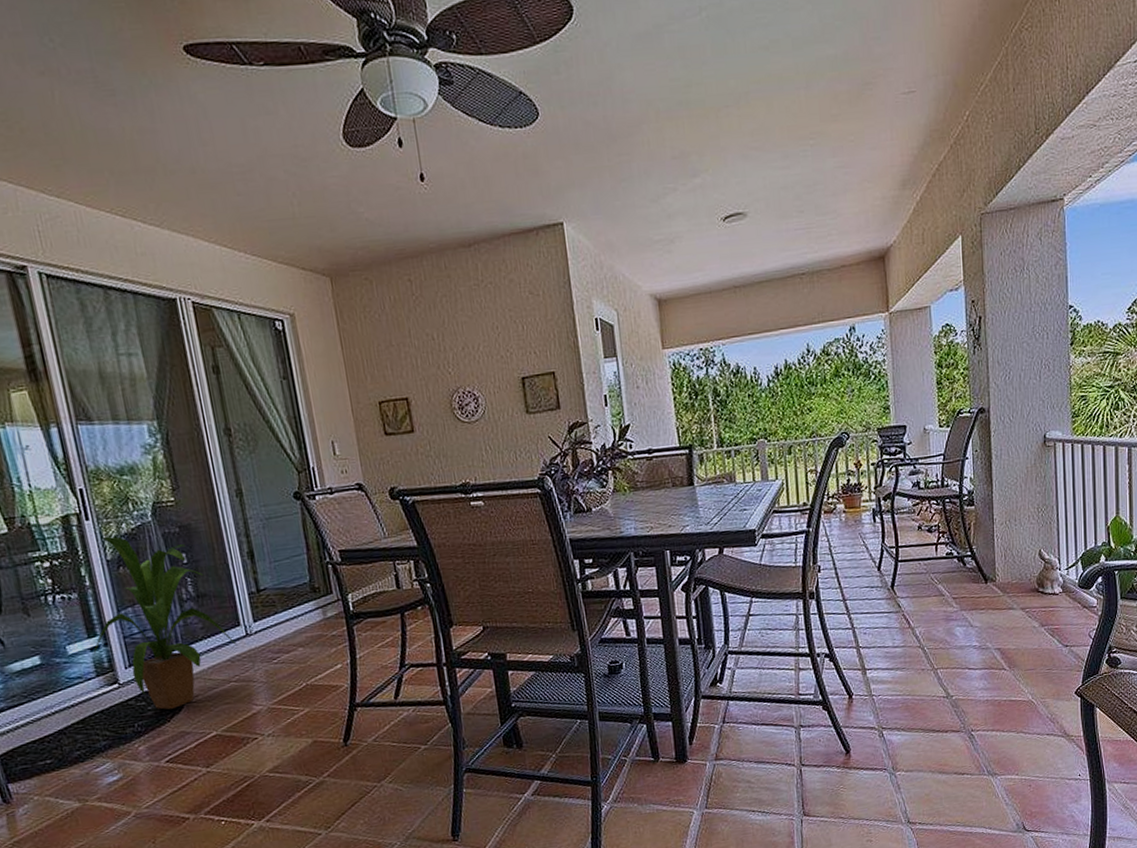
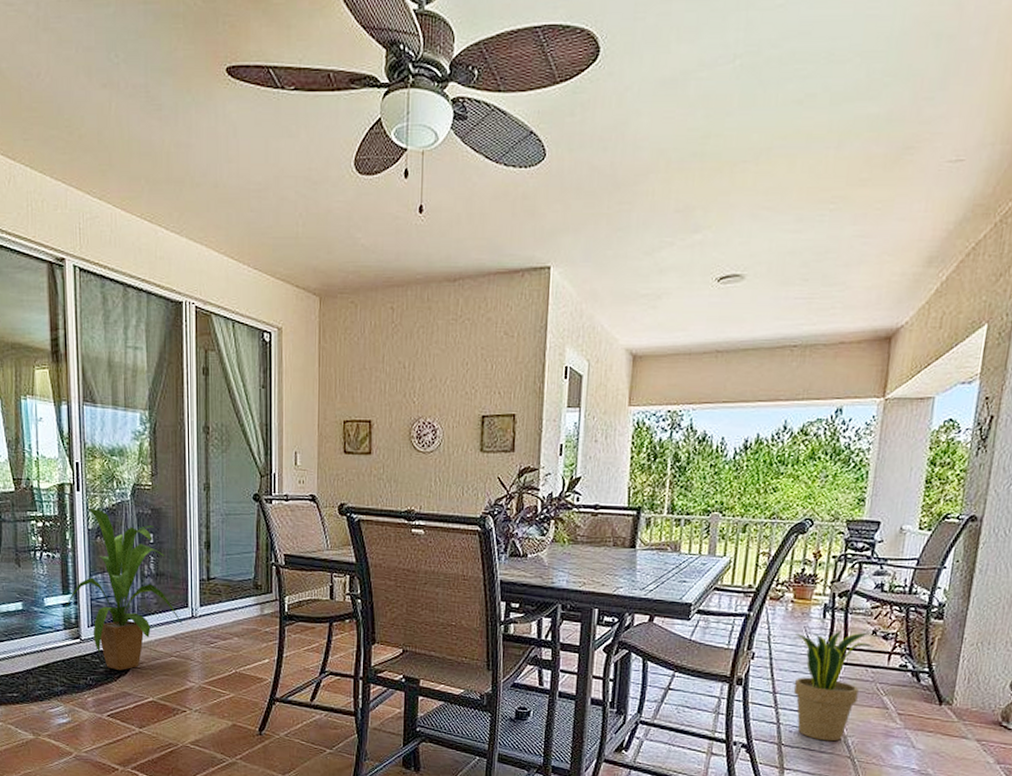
potted plant: none [853,530,923,636] -> present [794,631,875,742]

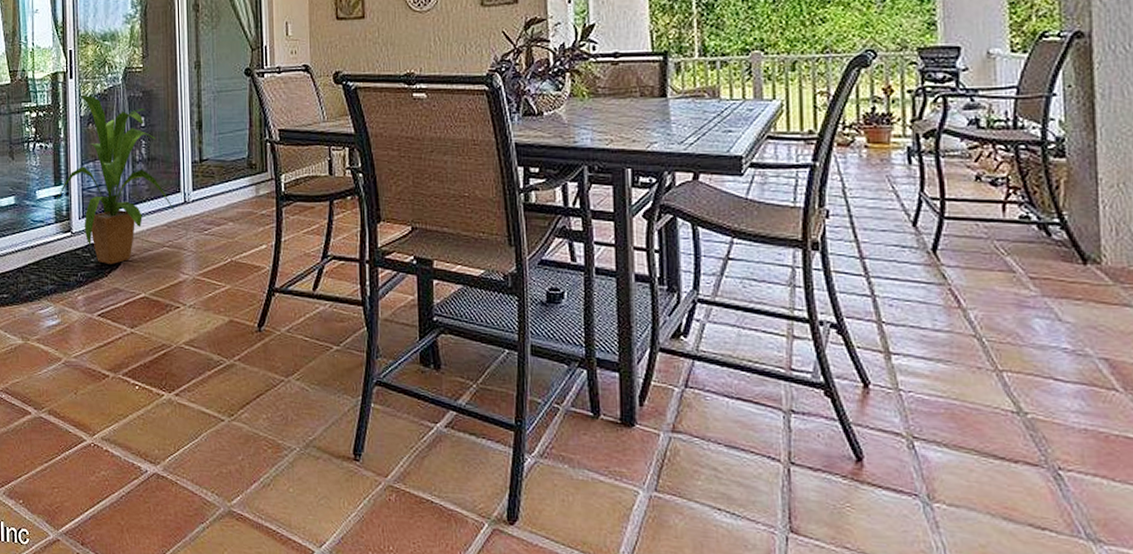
potted plant: present [794,631,875,742] -> none [877,178,982,317]

